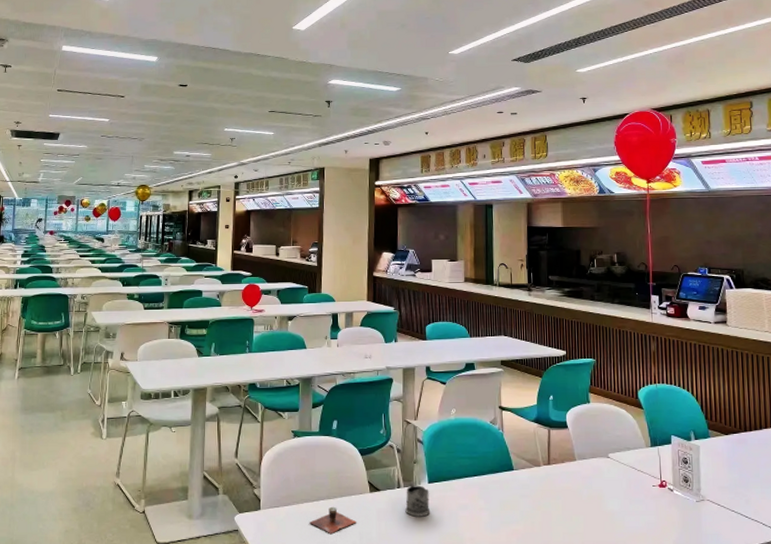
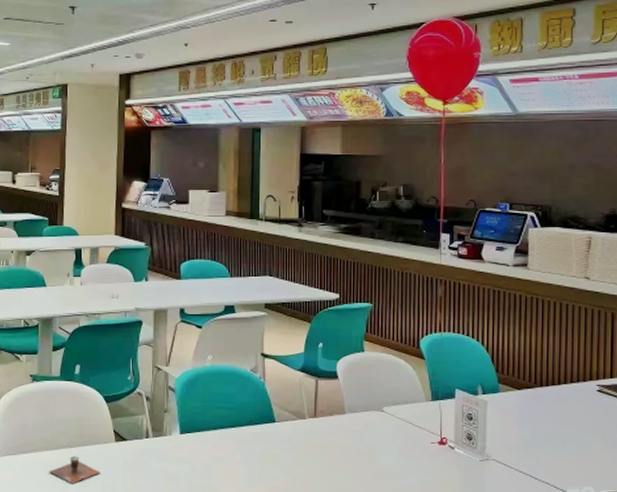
tea glass holder: present [405,481,431,517] -> none [154,431,182,469]

